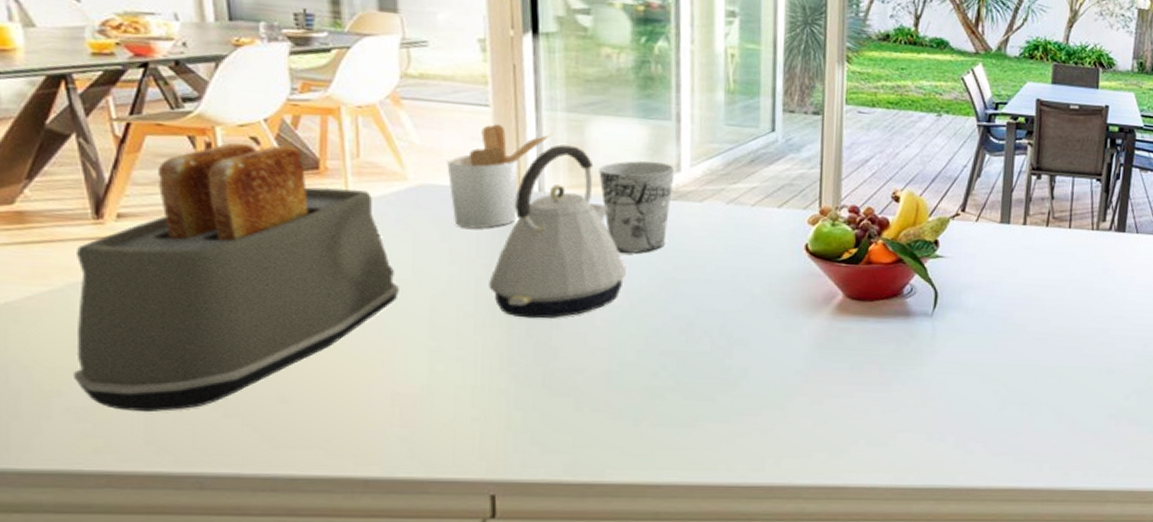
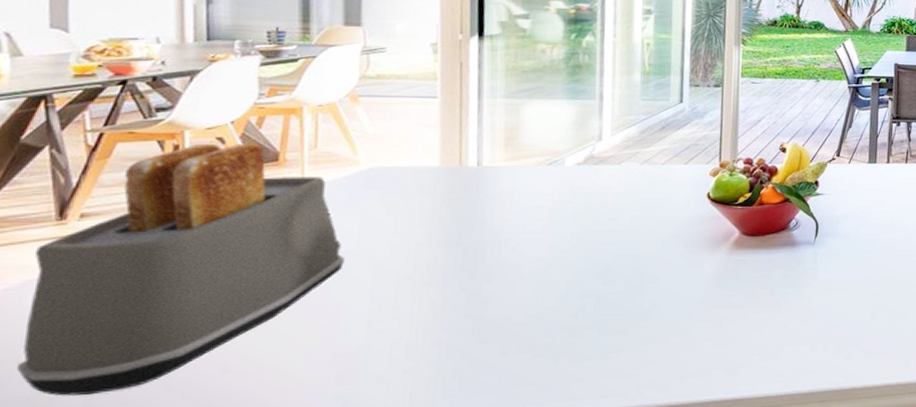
utensil holder: present [447,124,553,229] -> none [396,112,492,202]
kettle: present [489,144,626,319] -> none [427,125,552,276]
cup: present [599,161,675,253] -> none [531,133,597,212]

